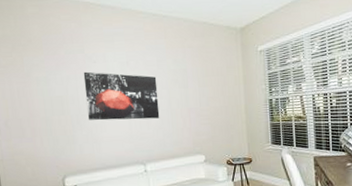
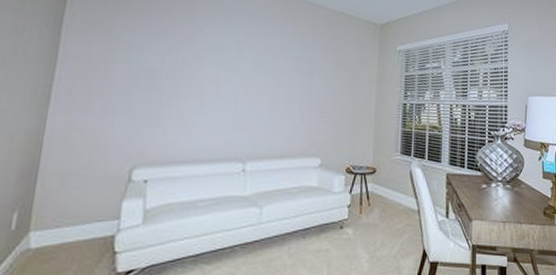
wall art: present [83,71,160,121] -> none [182,44,278,109]

